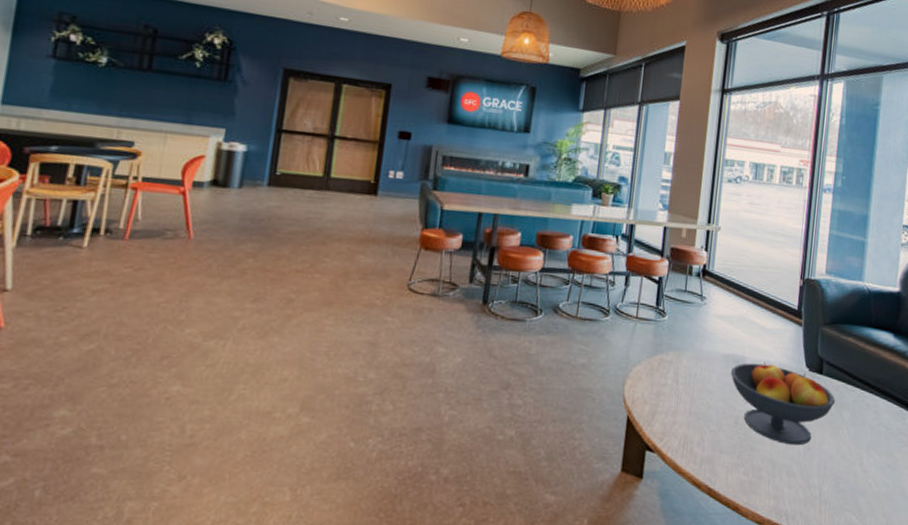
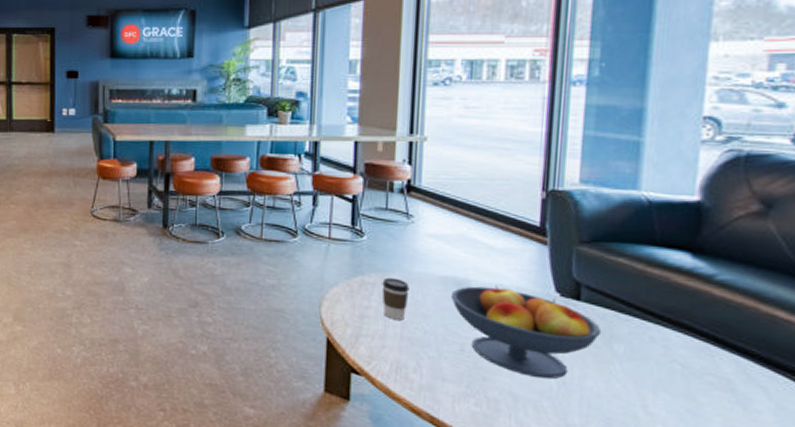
coffee cup: none [677,355,699,396] -> present [382,277,410,320]

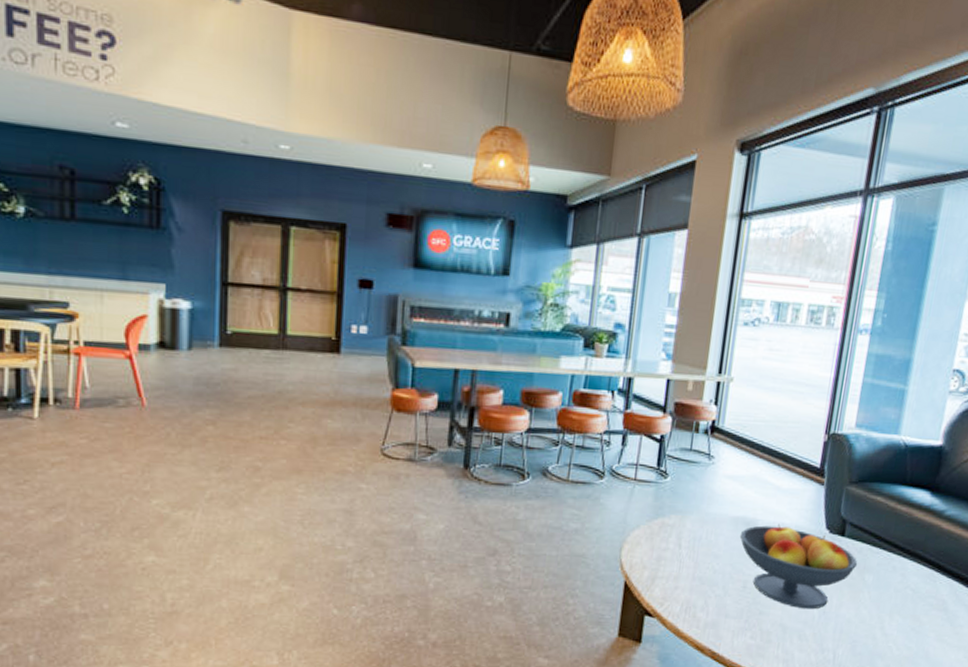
coffee cup: present [382,277,410,320] -> none [679,519,705,561]

